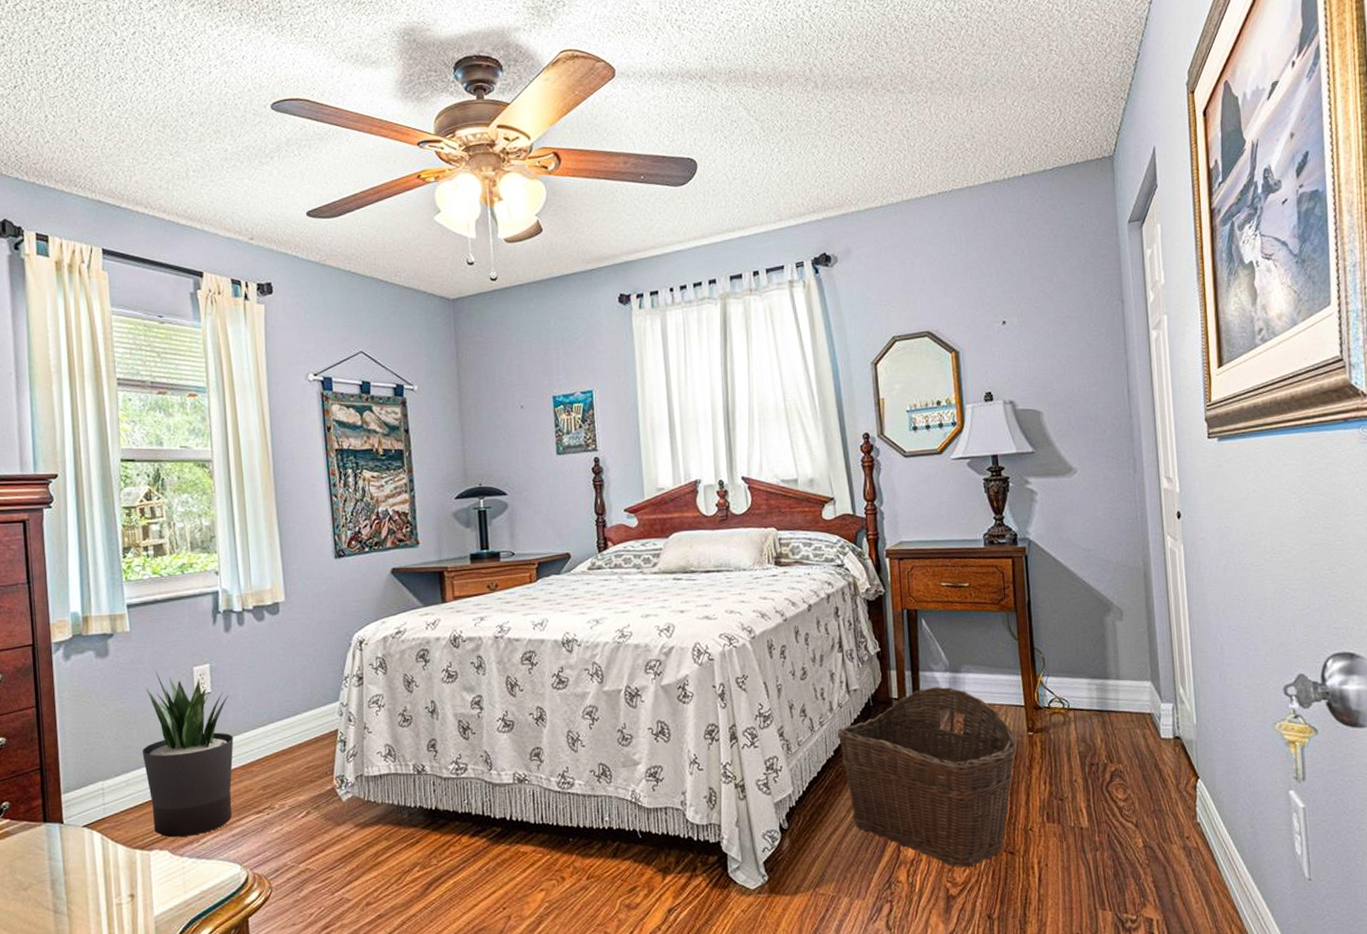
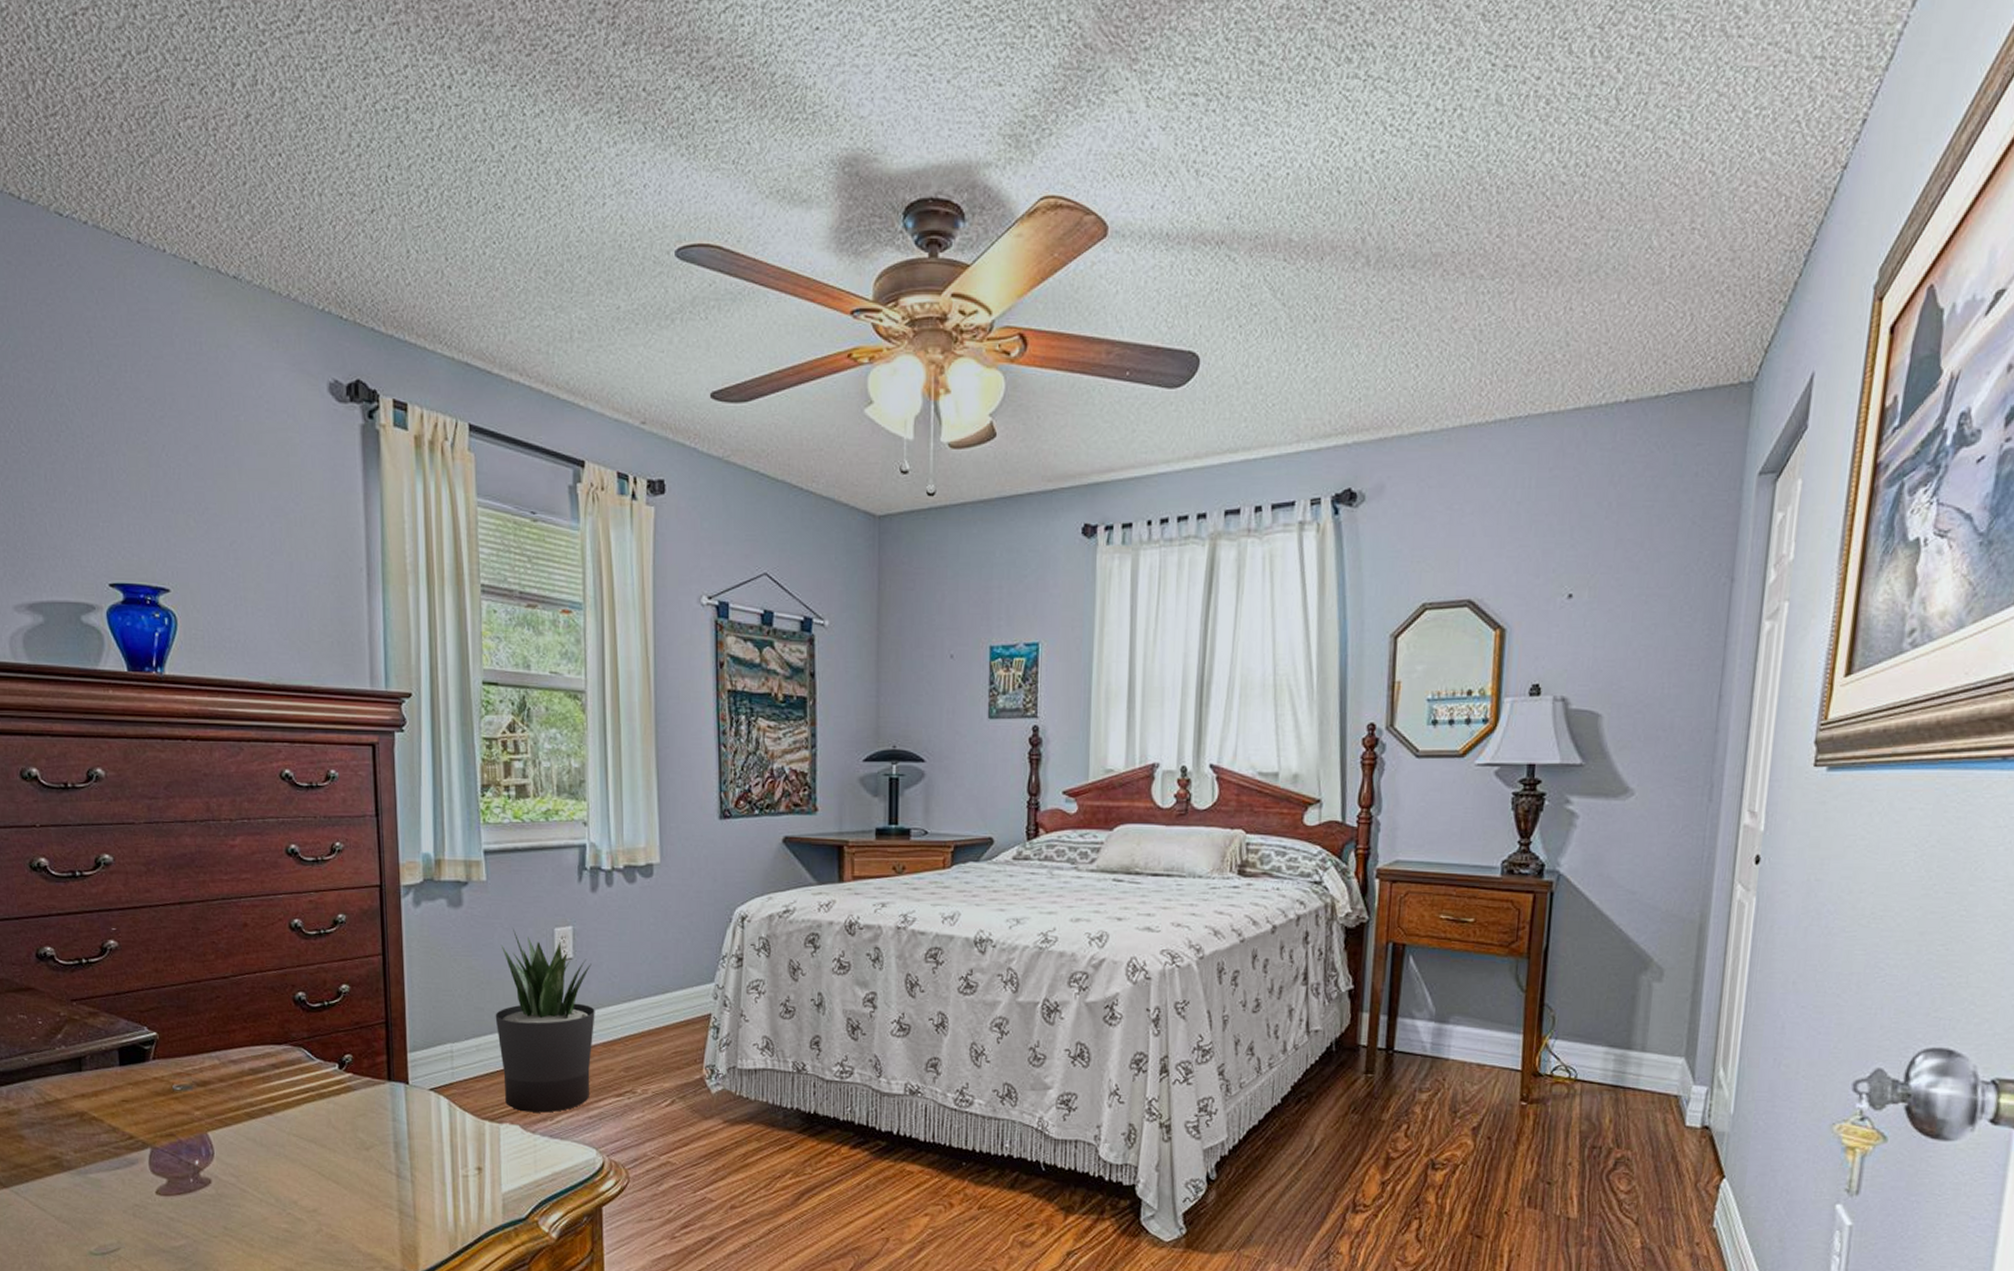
wicker basket: present [836,686,1017,868] -> none [1287,1037,1504,1247]

